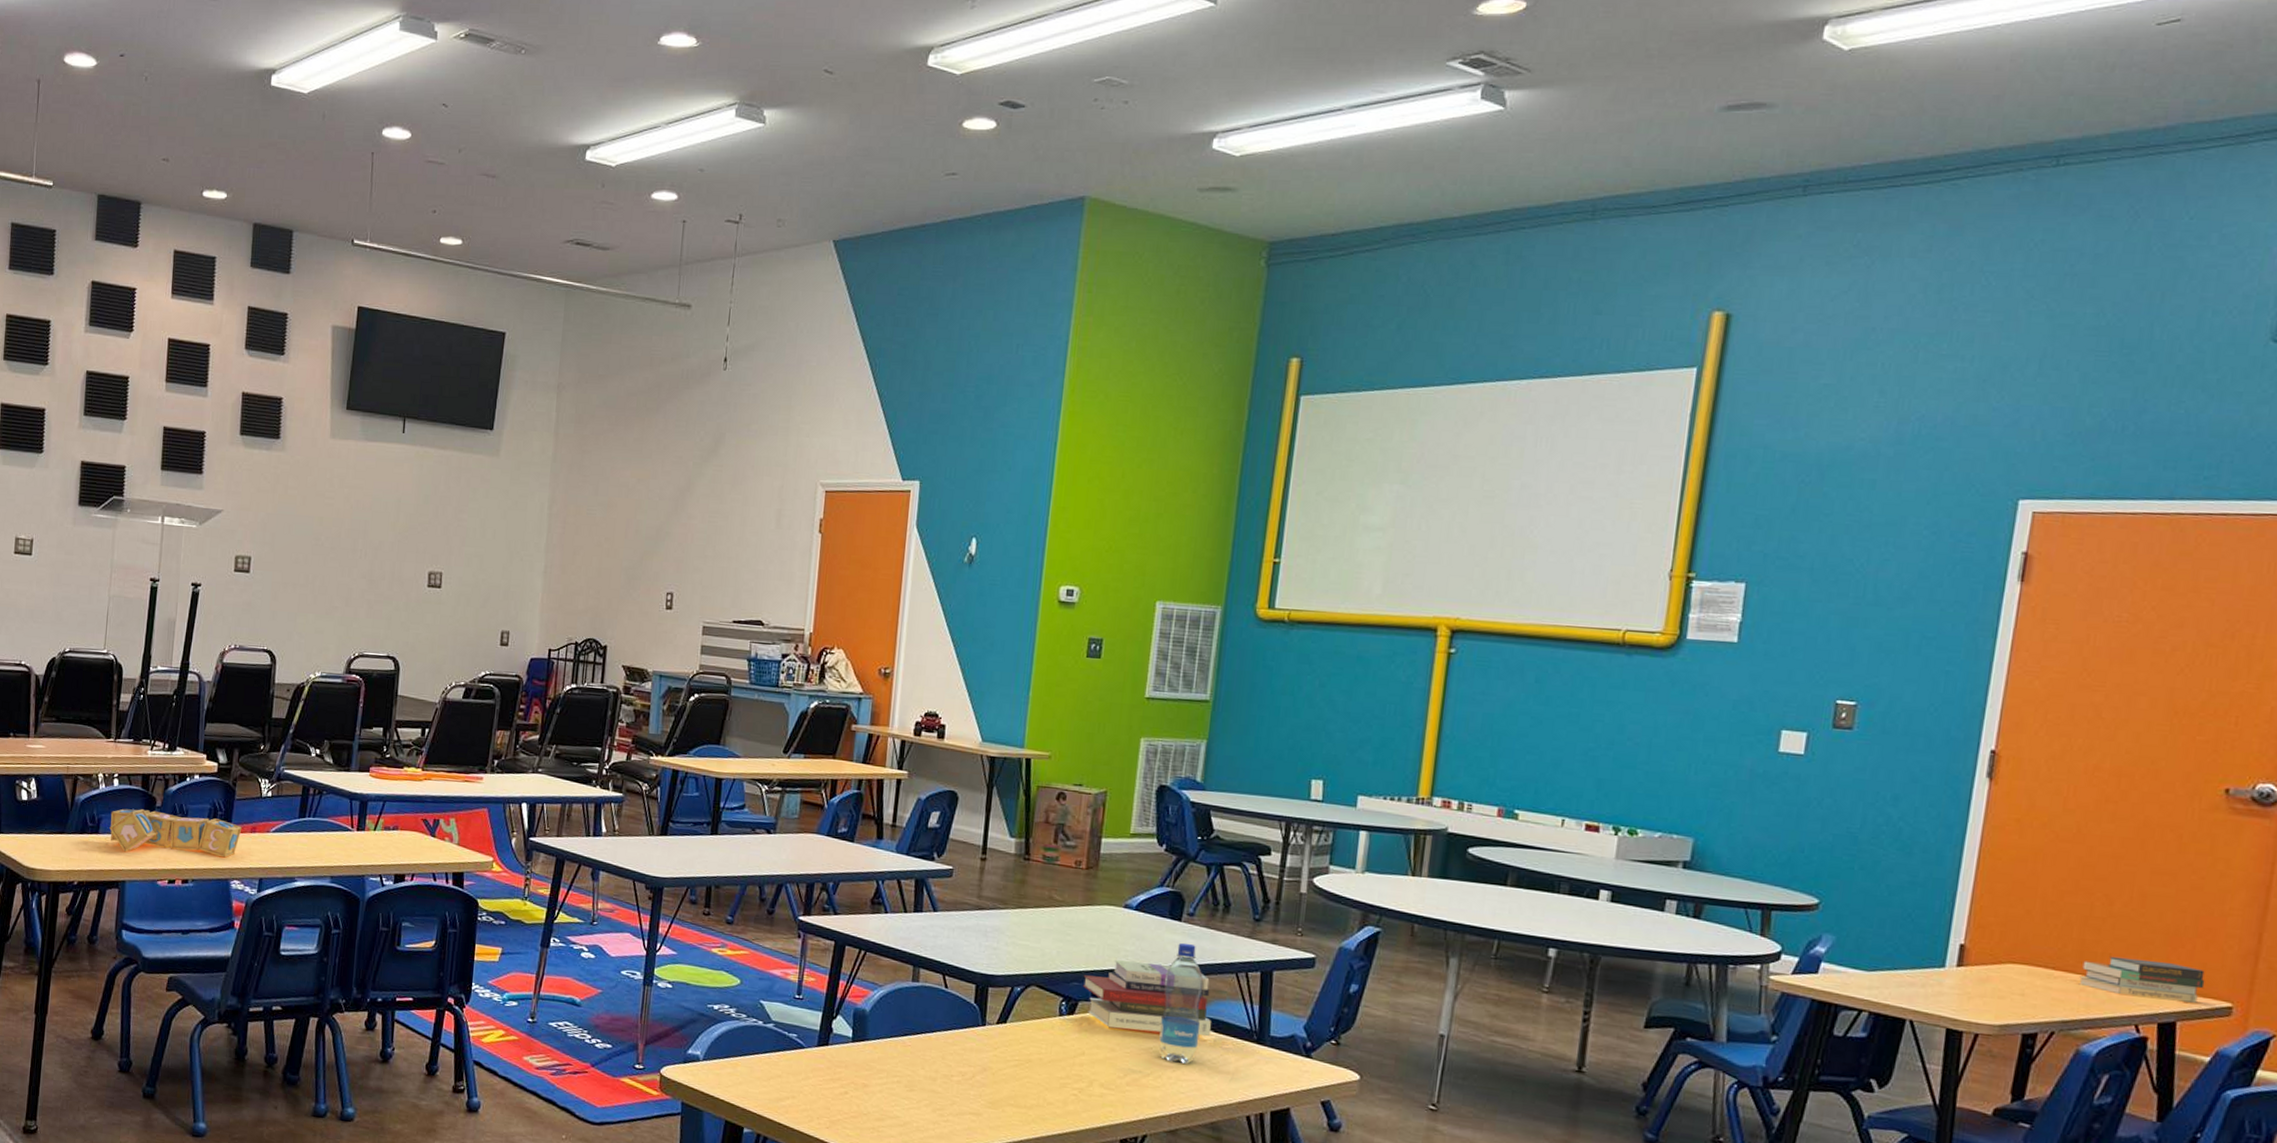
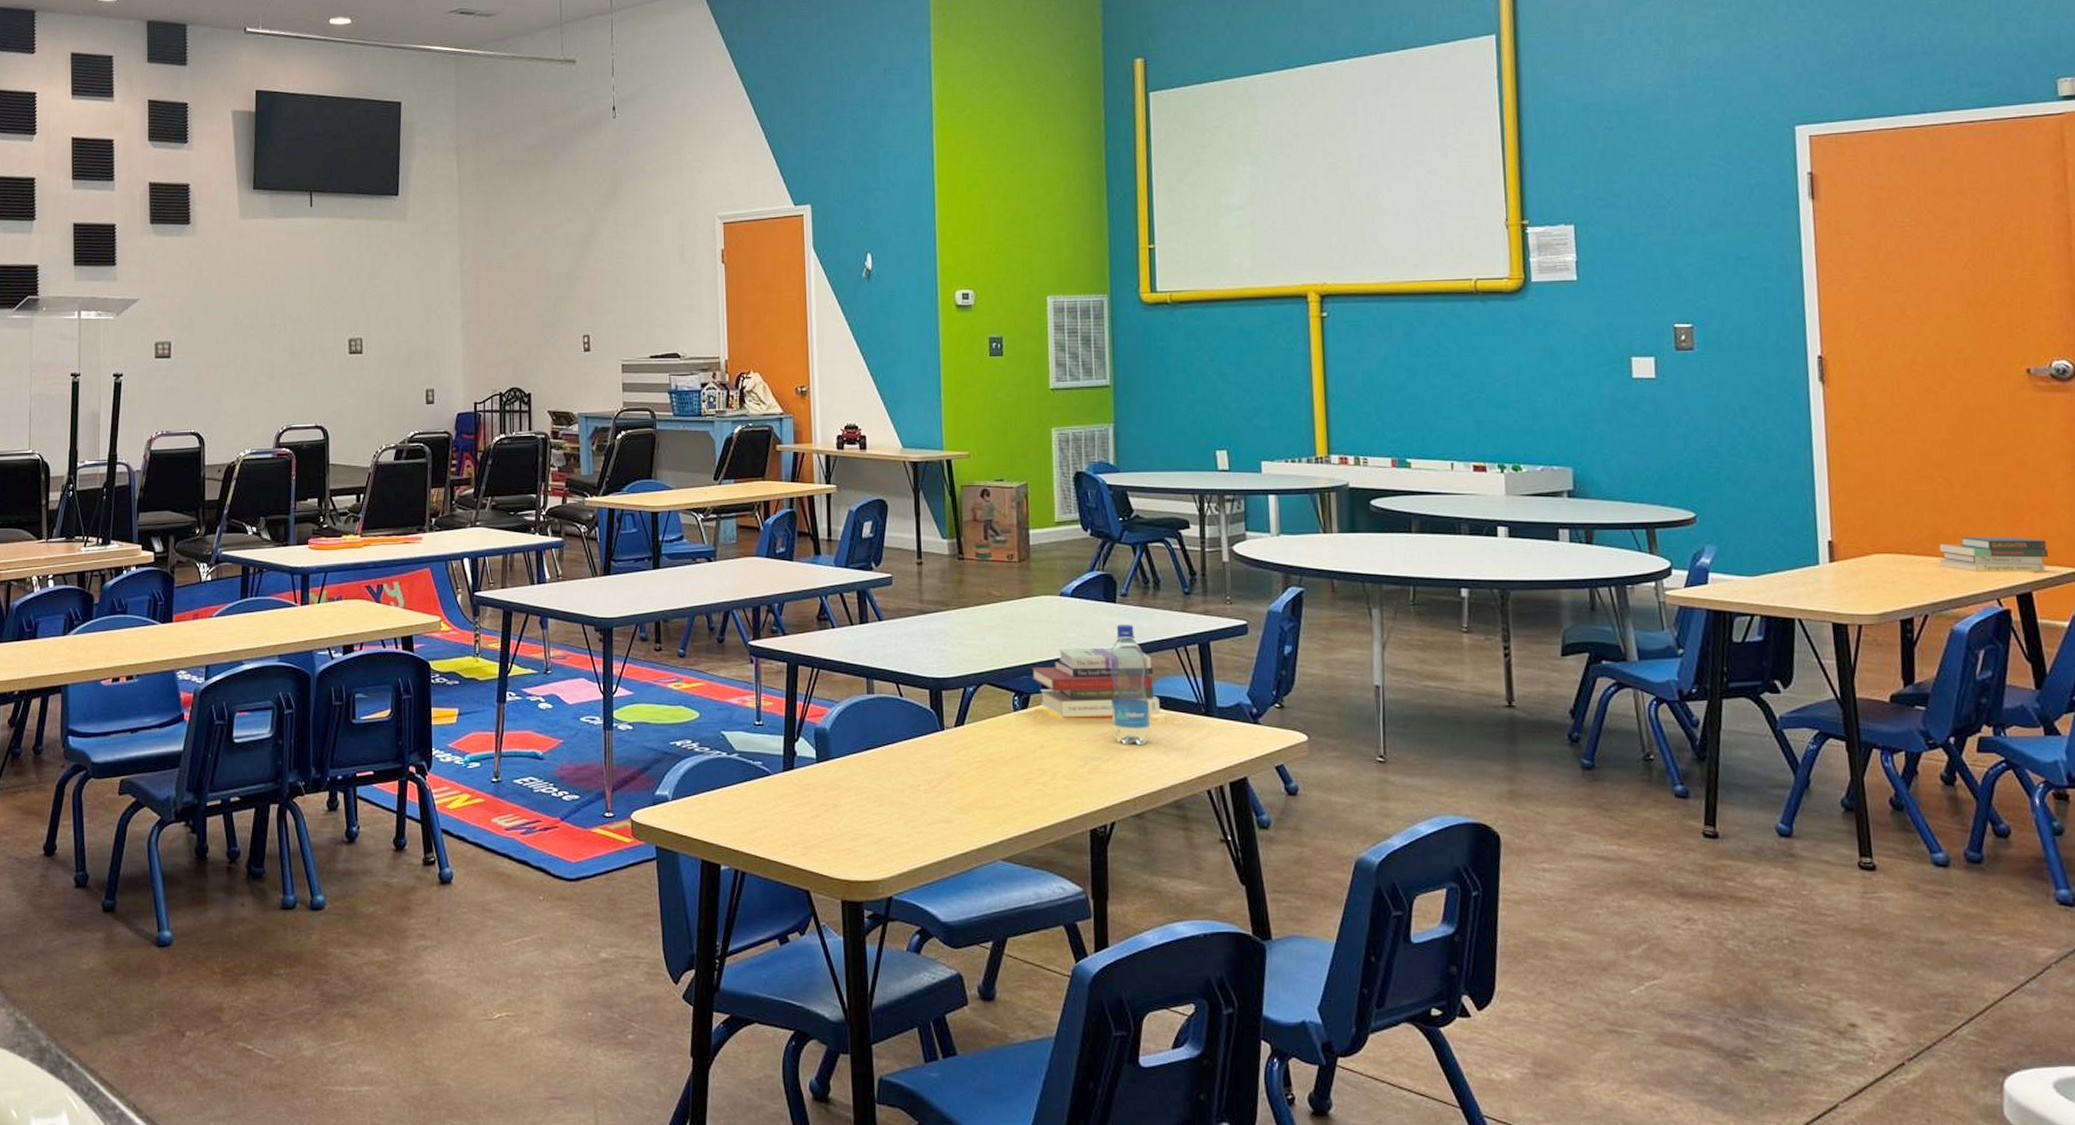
toy blocks: present [109,808,242,858] -> none [47,608,184,655]

